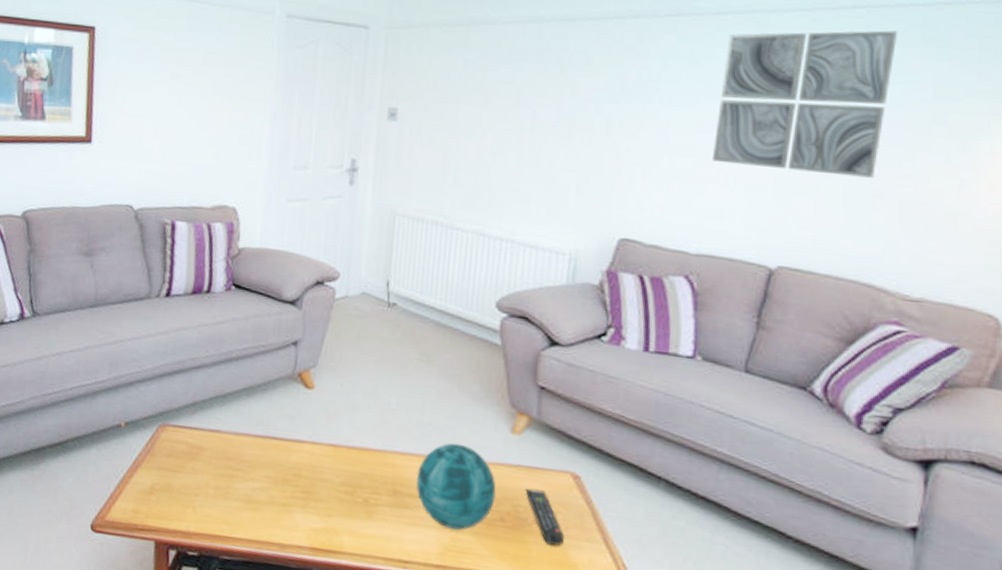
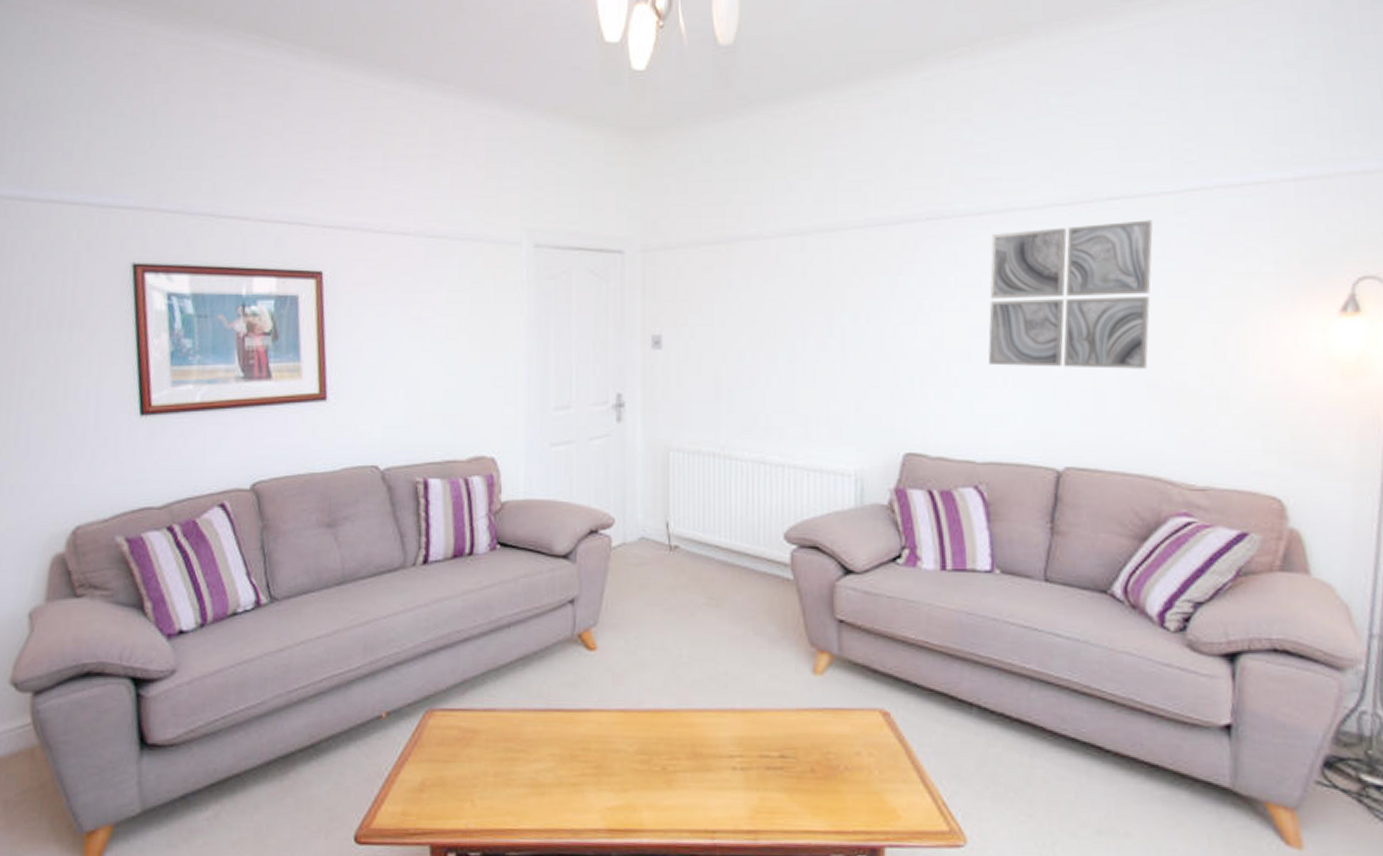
decorative orb: present [416,443,496,530] -> none [718,692,803,788]
remote control: present [525,488,564,546] -> none [833,732,879,792]

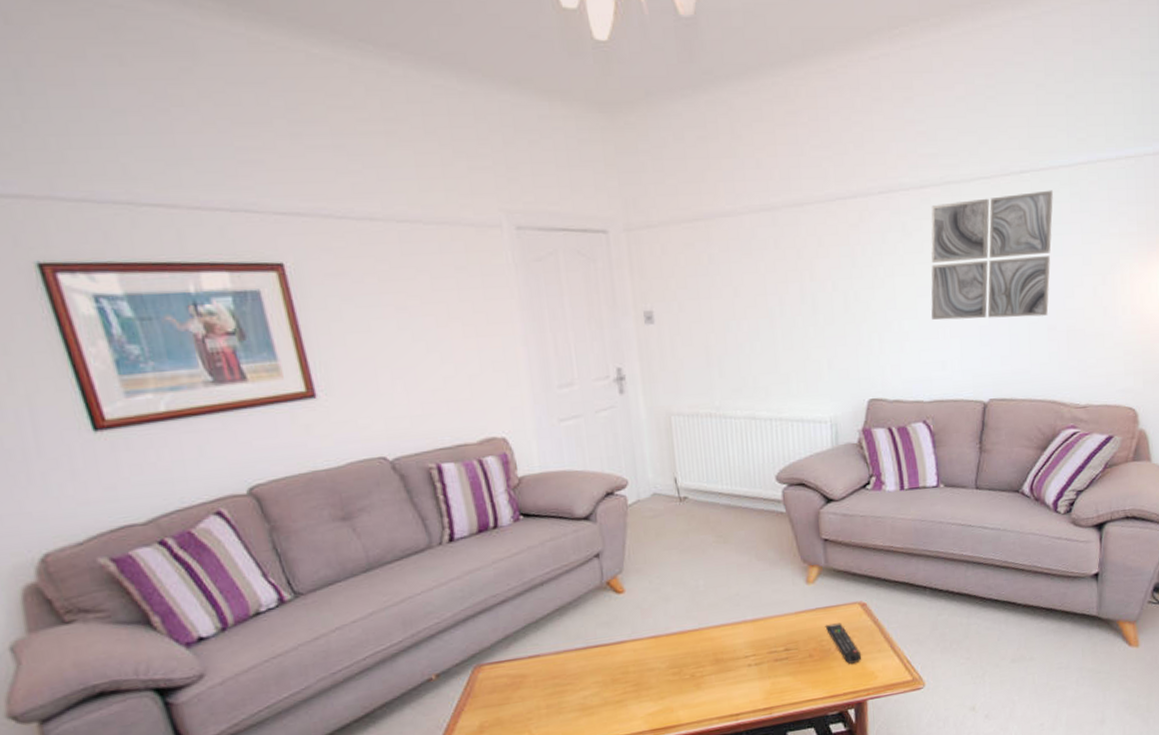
remote control: none [833,732,879,792] -> present [825,623,861,664]

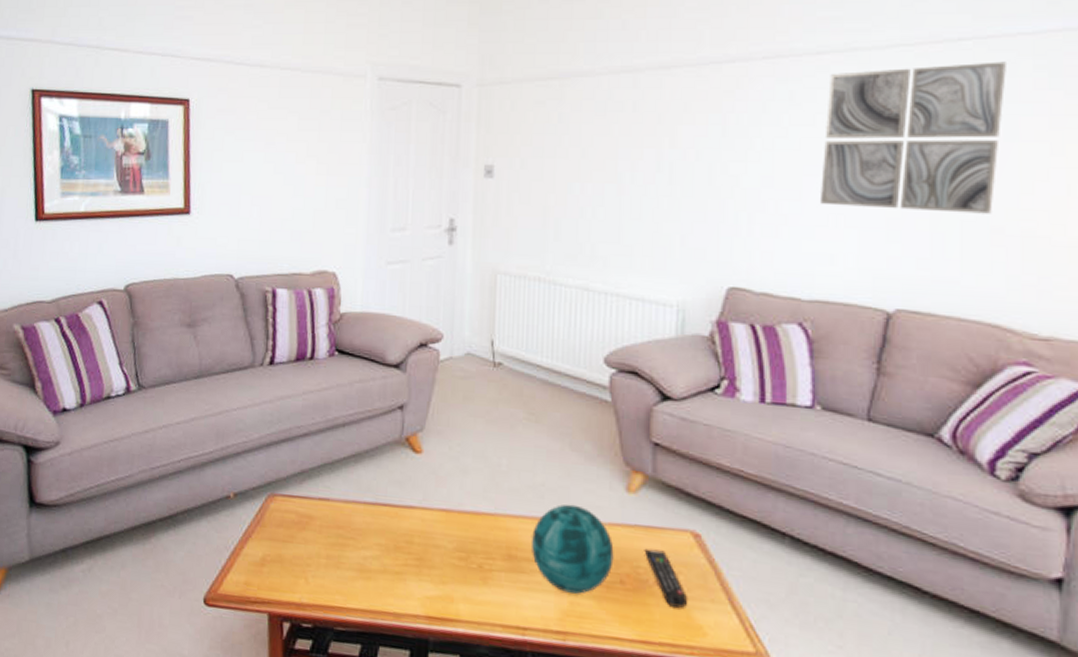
decorative orb: none [733,604,803,677] -> present [532,504,614,594]

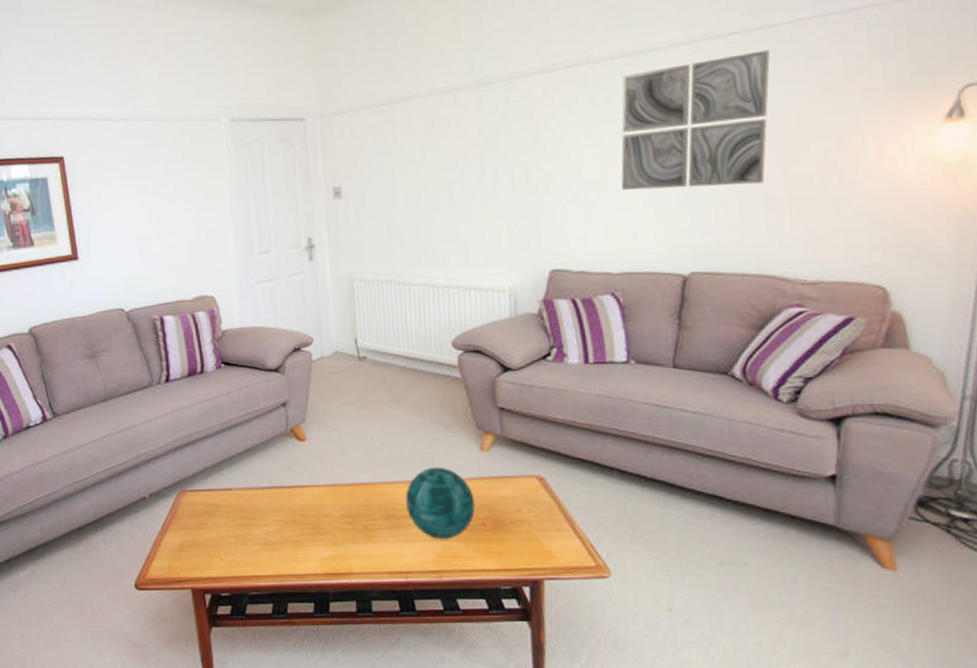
remote control: present [644,548,687,608] -> none [499,495,538,539]

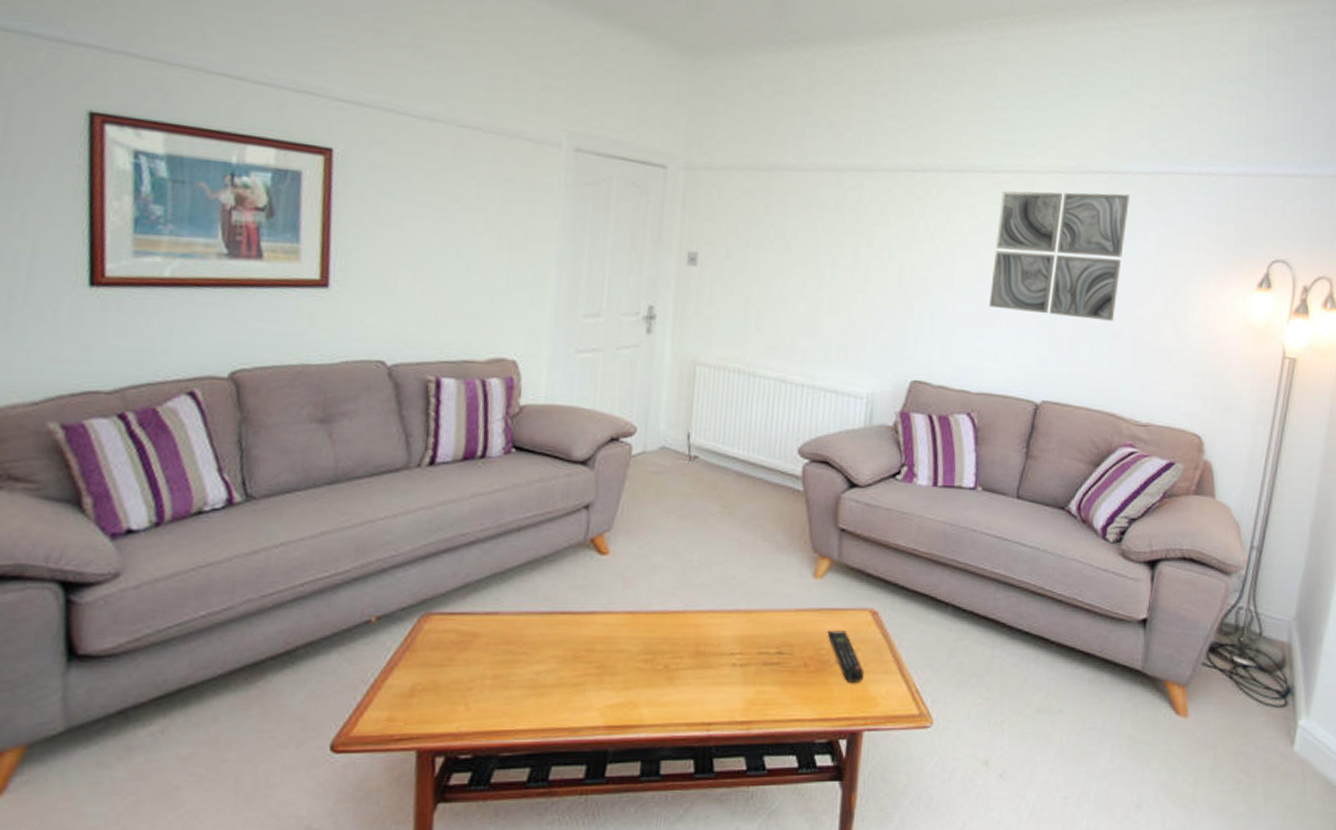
decorative orb: present [406,467,475,539] -> none [720,594,800,682]
remote control: none [499,495,538,539] -> present [827,630,863,682]

